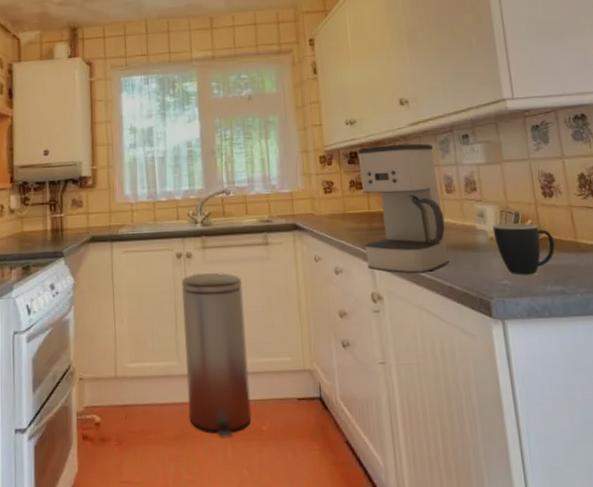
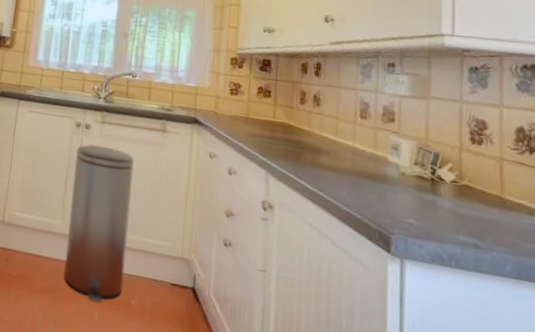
coffee maker: present [357,143,451,274] -> none [263,57,354,194]
mug: present [492,223,555,276] -> none [406,160,475,221]

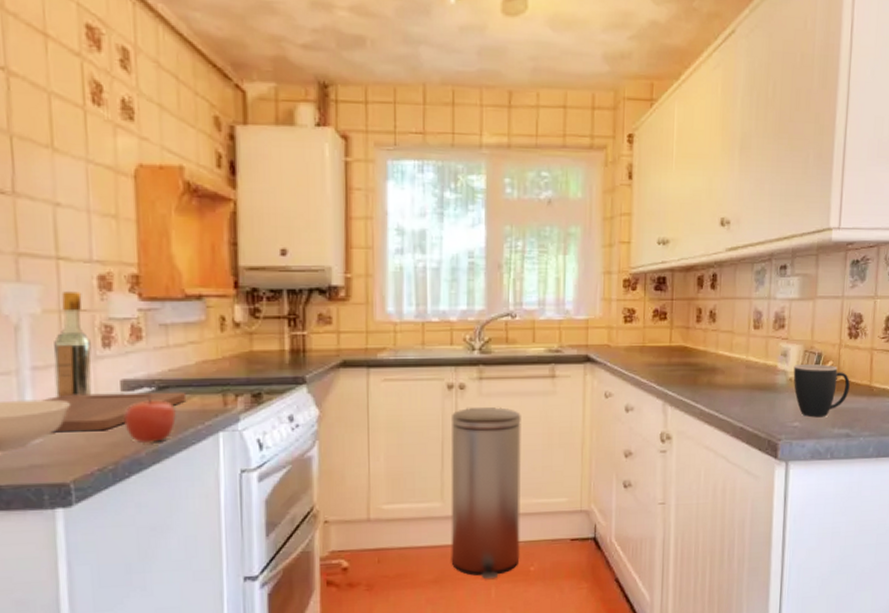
mug: none [406,160,475,221] -> present [793,364,850,418]

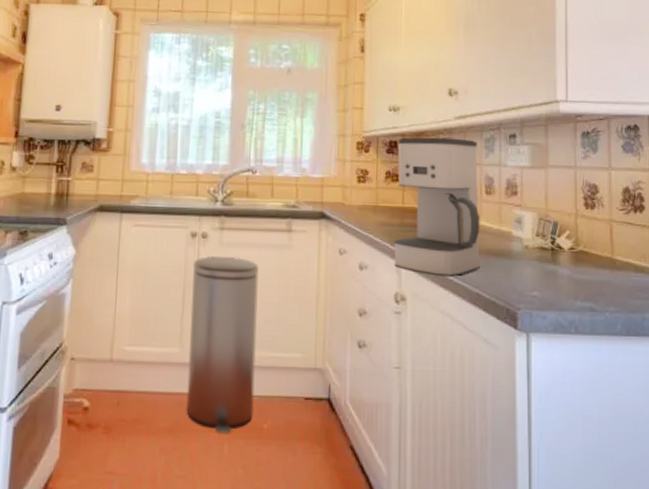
coffee maker: none [660,271,747,414] -> present [393,137,481,277]
mug: present [793,364,850,418] -> none [529,232,590,289]

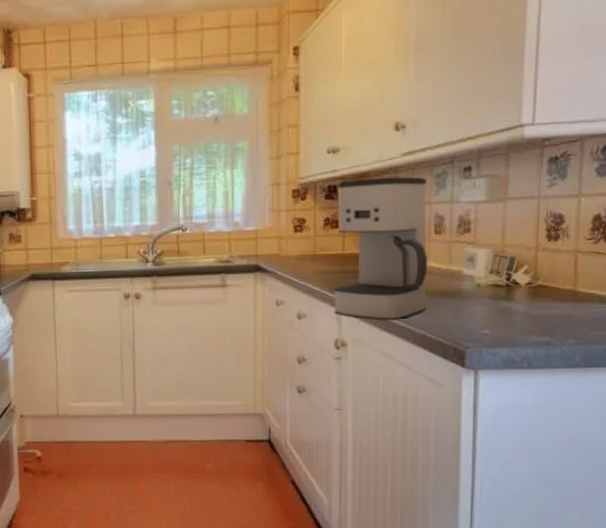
pedal bin: present [186,255,259,434] -> none [129,315,196,475]

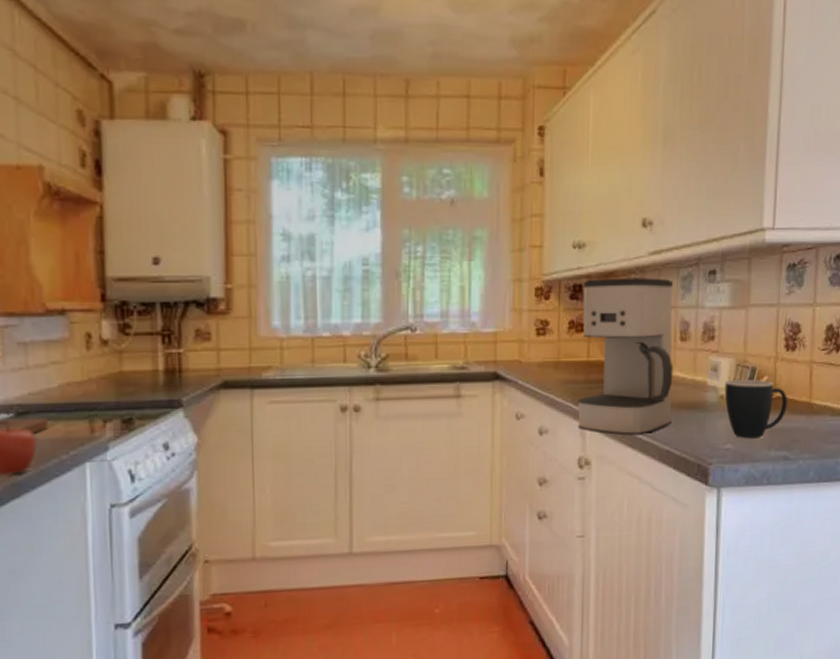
mug: none [481,269,550,325] -> present [724,380,788,439]

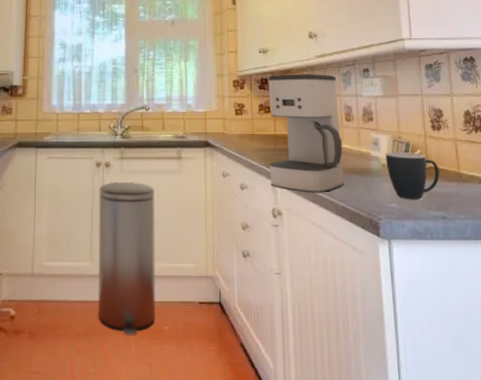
pedal bin: none [345,431,423,624] -> present [98,181,156,336]

